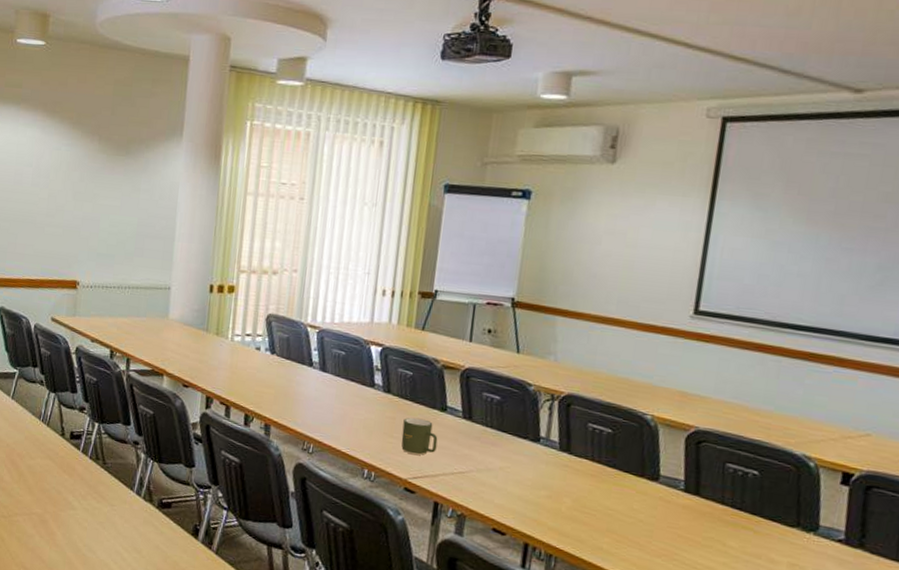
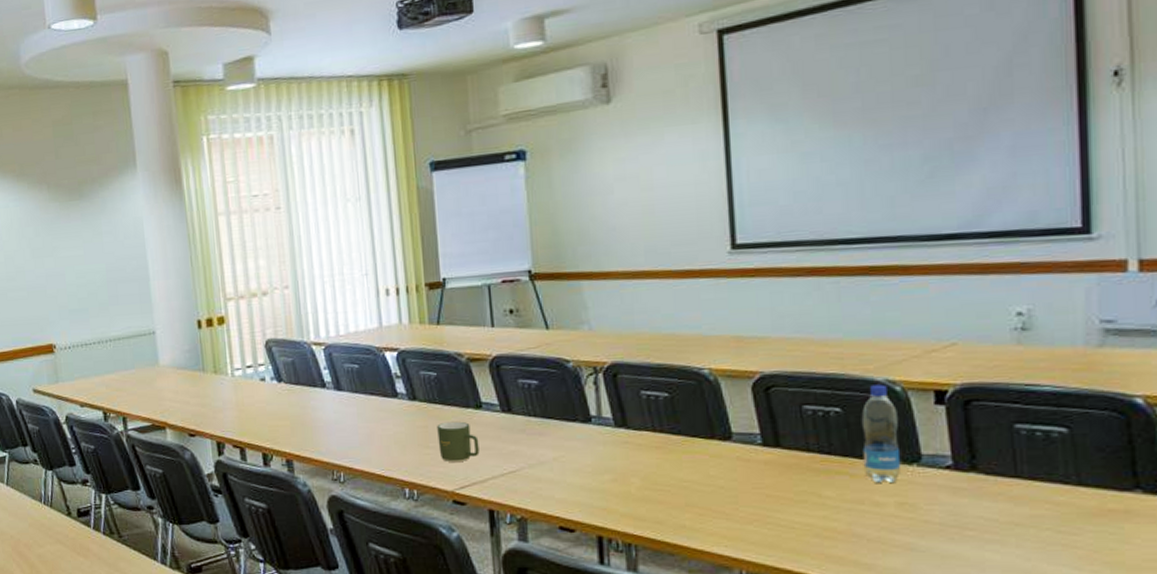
bottle: none [766,457,807,546] -> present [861,384,901,484]

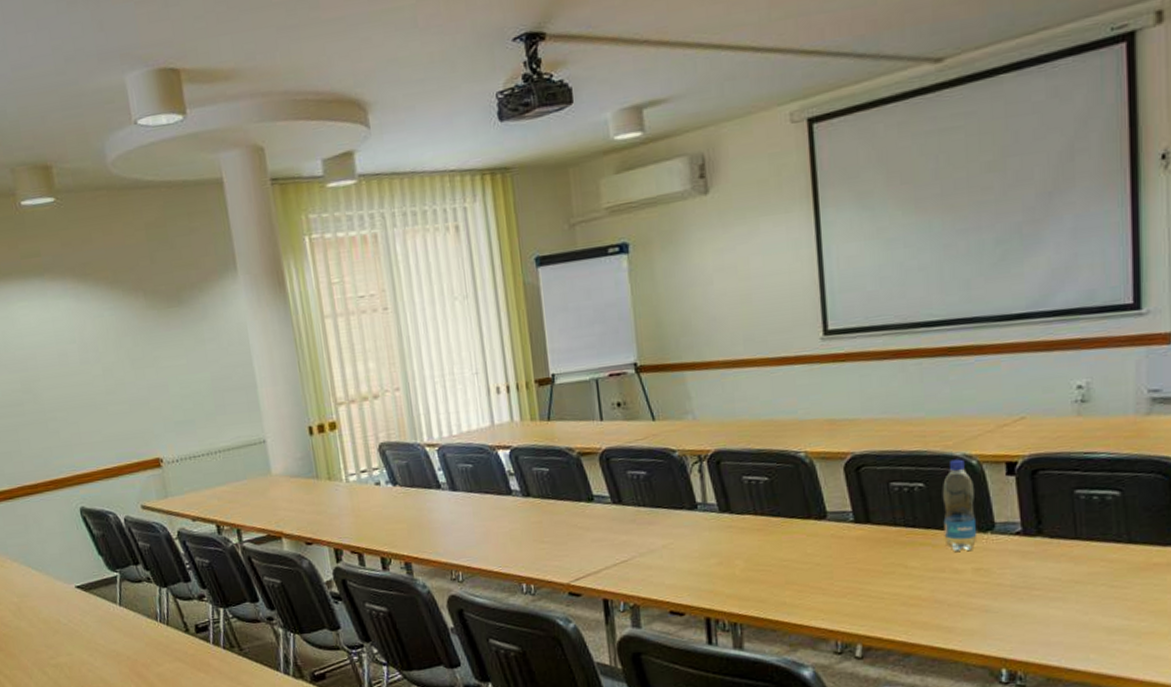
mug: present [437,421,480,463] -> none [551,515,593,556]

